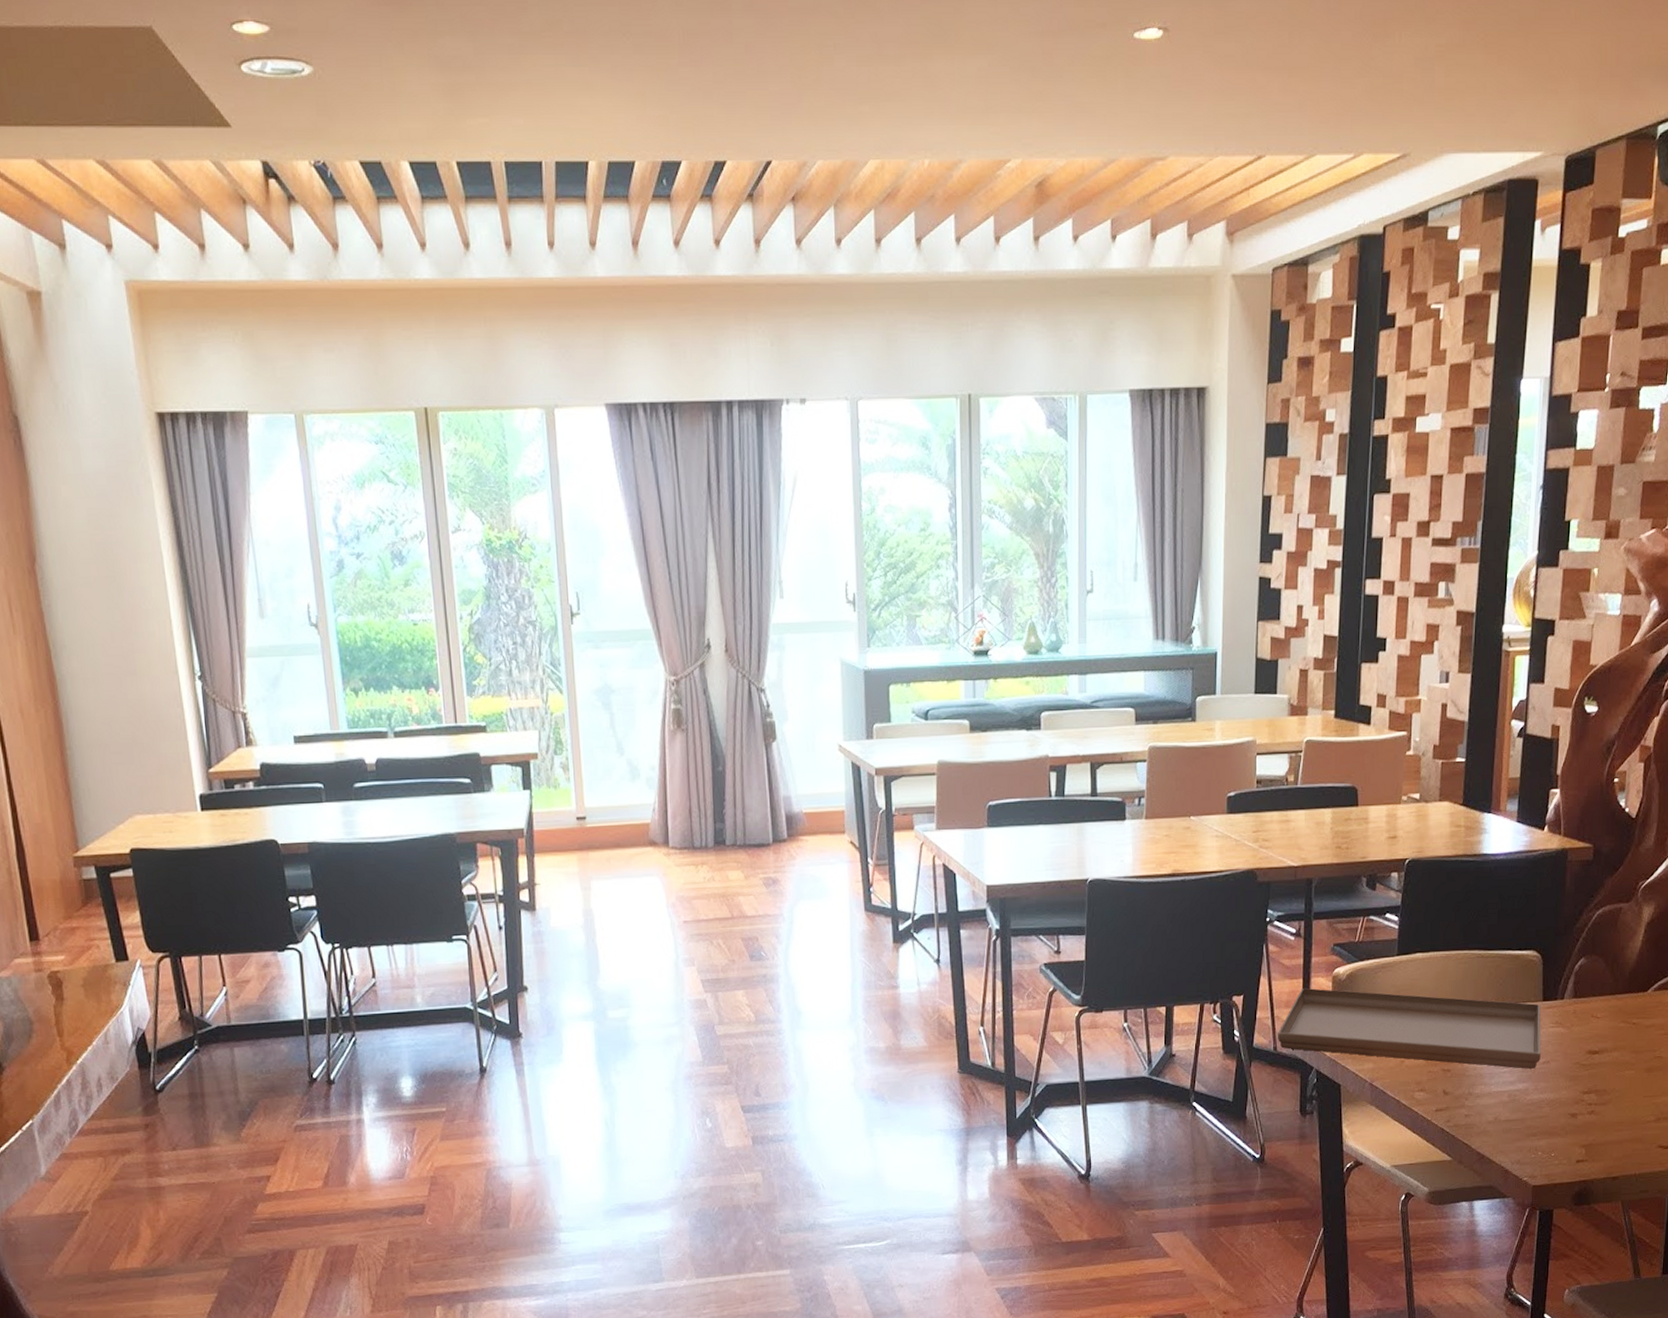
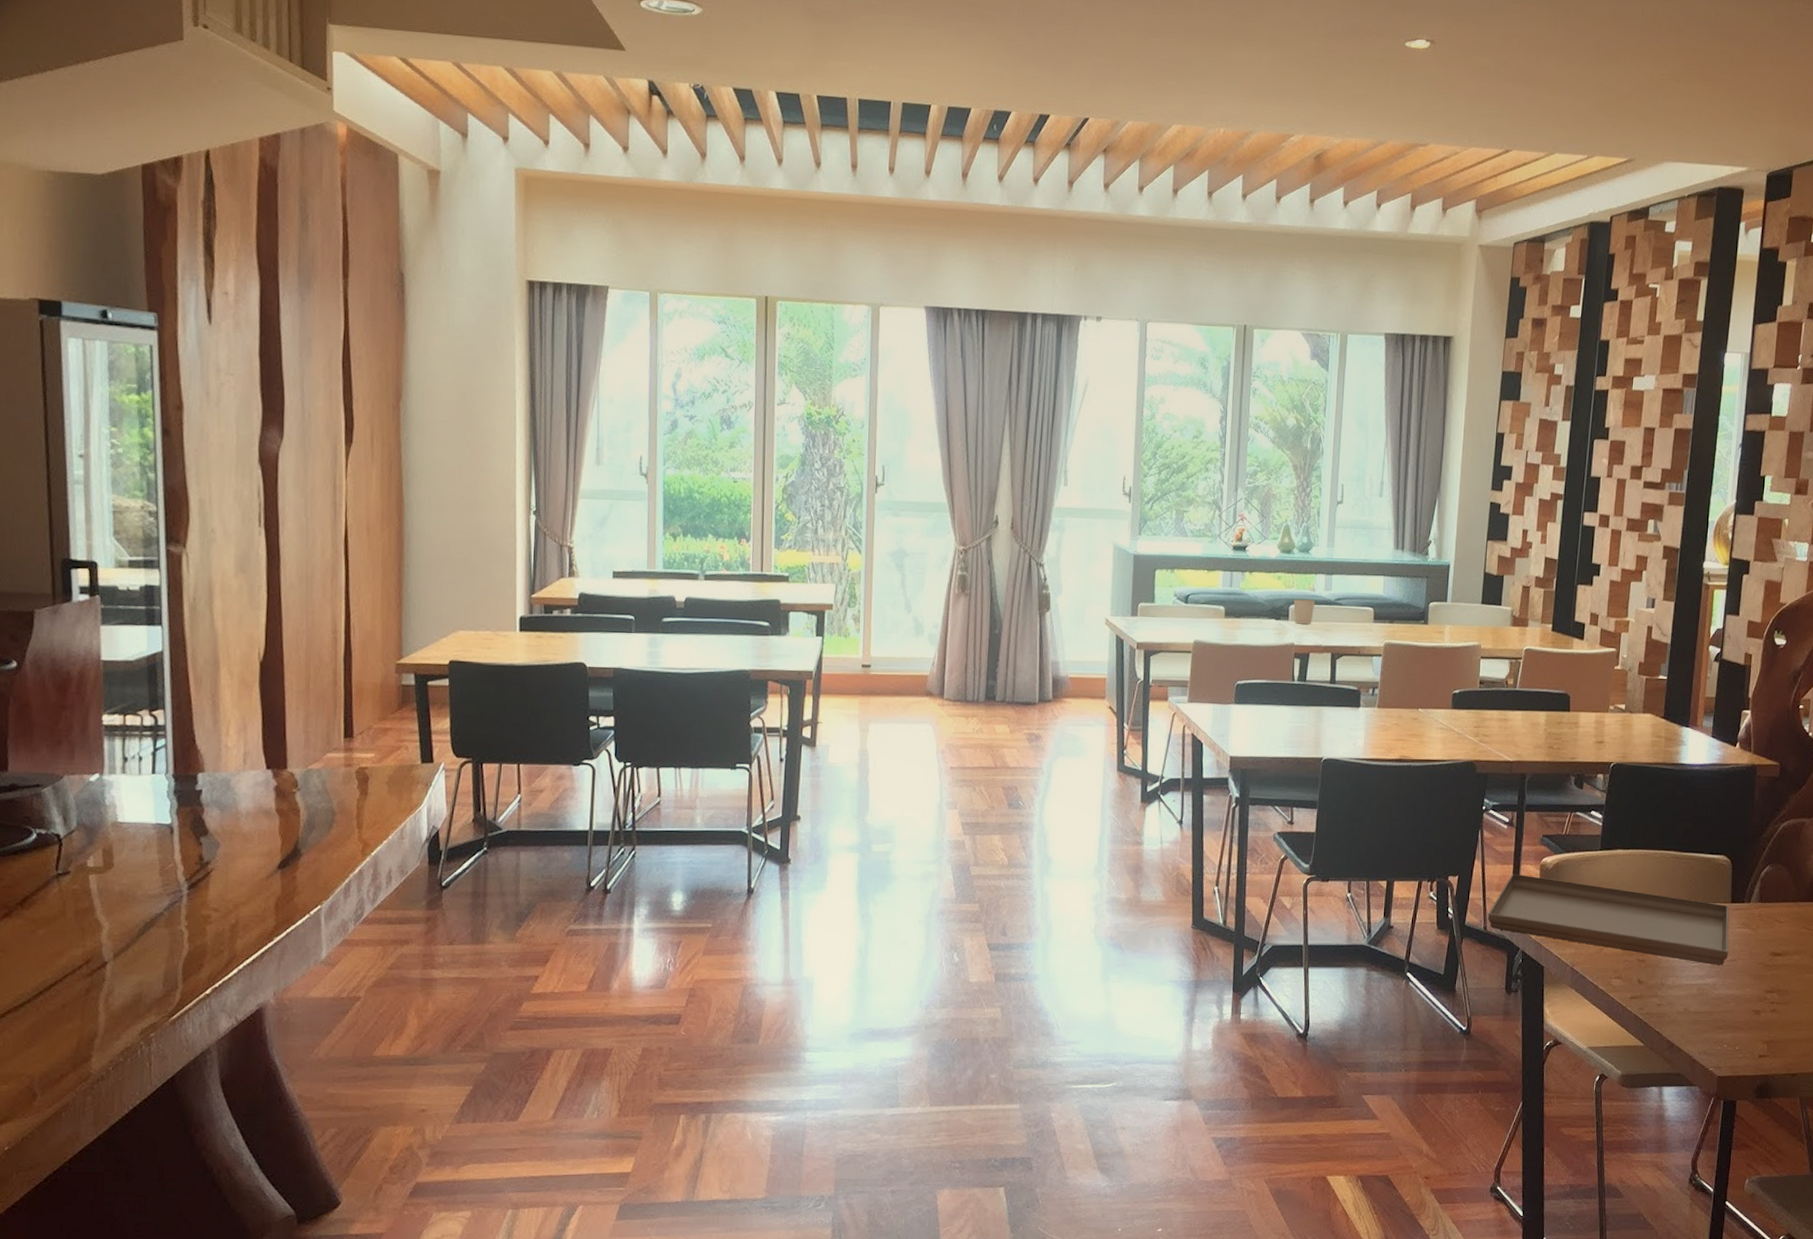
dixie cup: none [1045,704,1069,733] -> present [1293,598,1315,625]

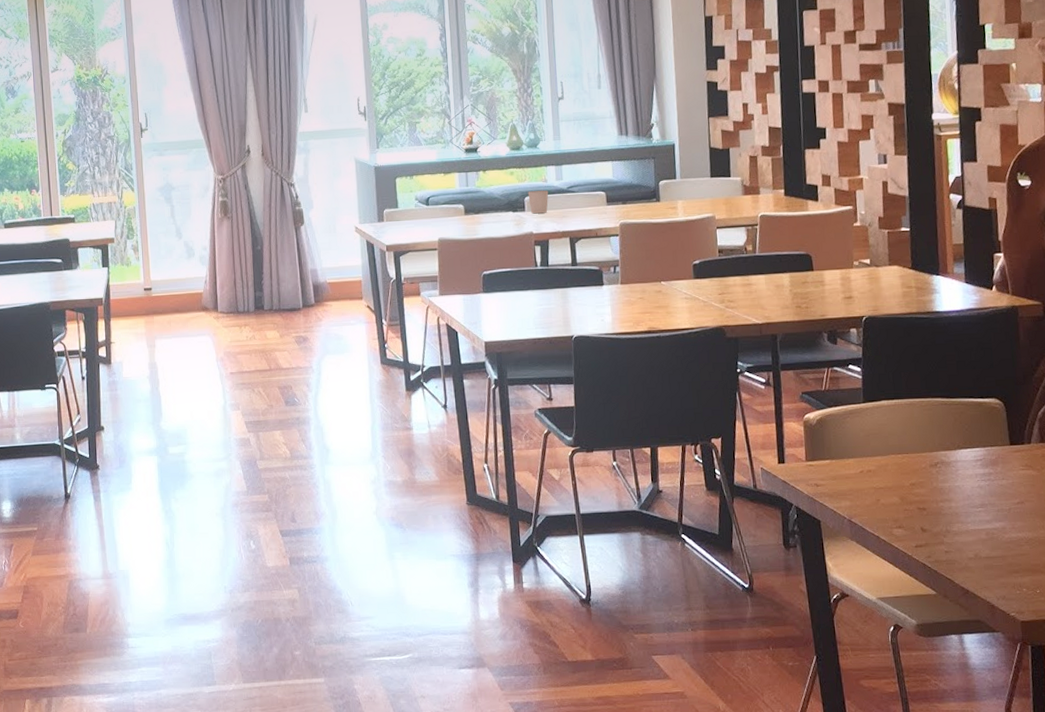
serving tray: present [1487,873,1729,965] -> none [756,431,1014,509]

